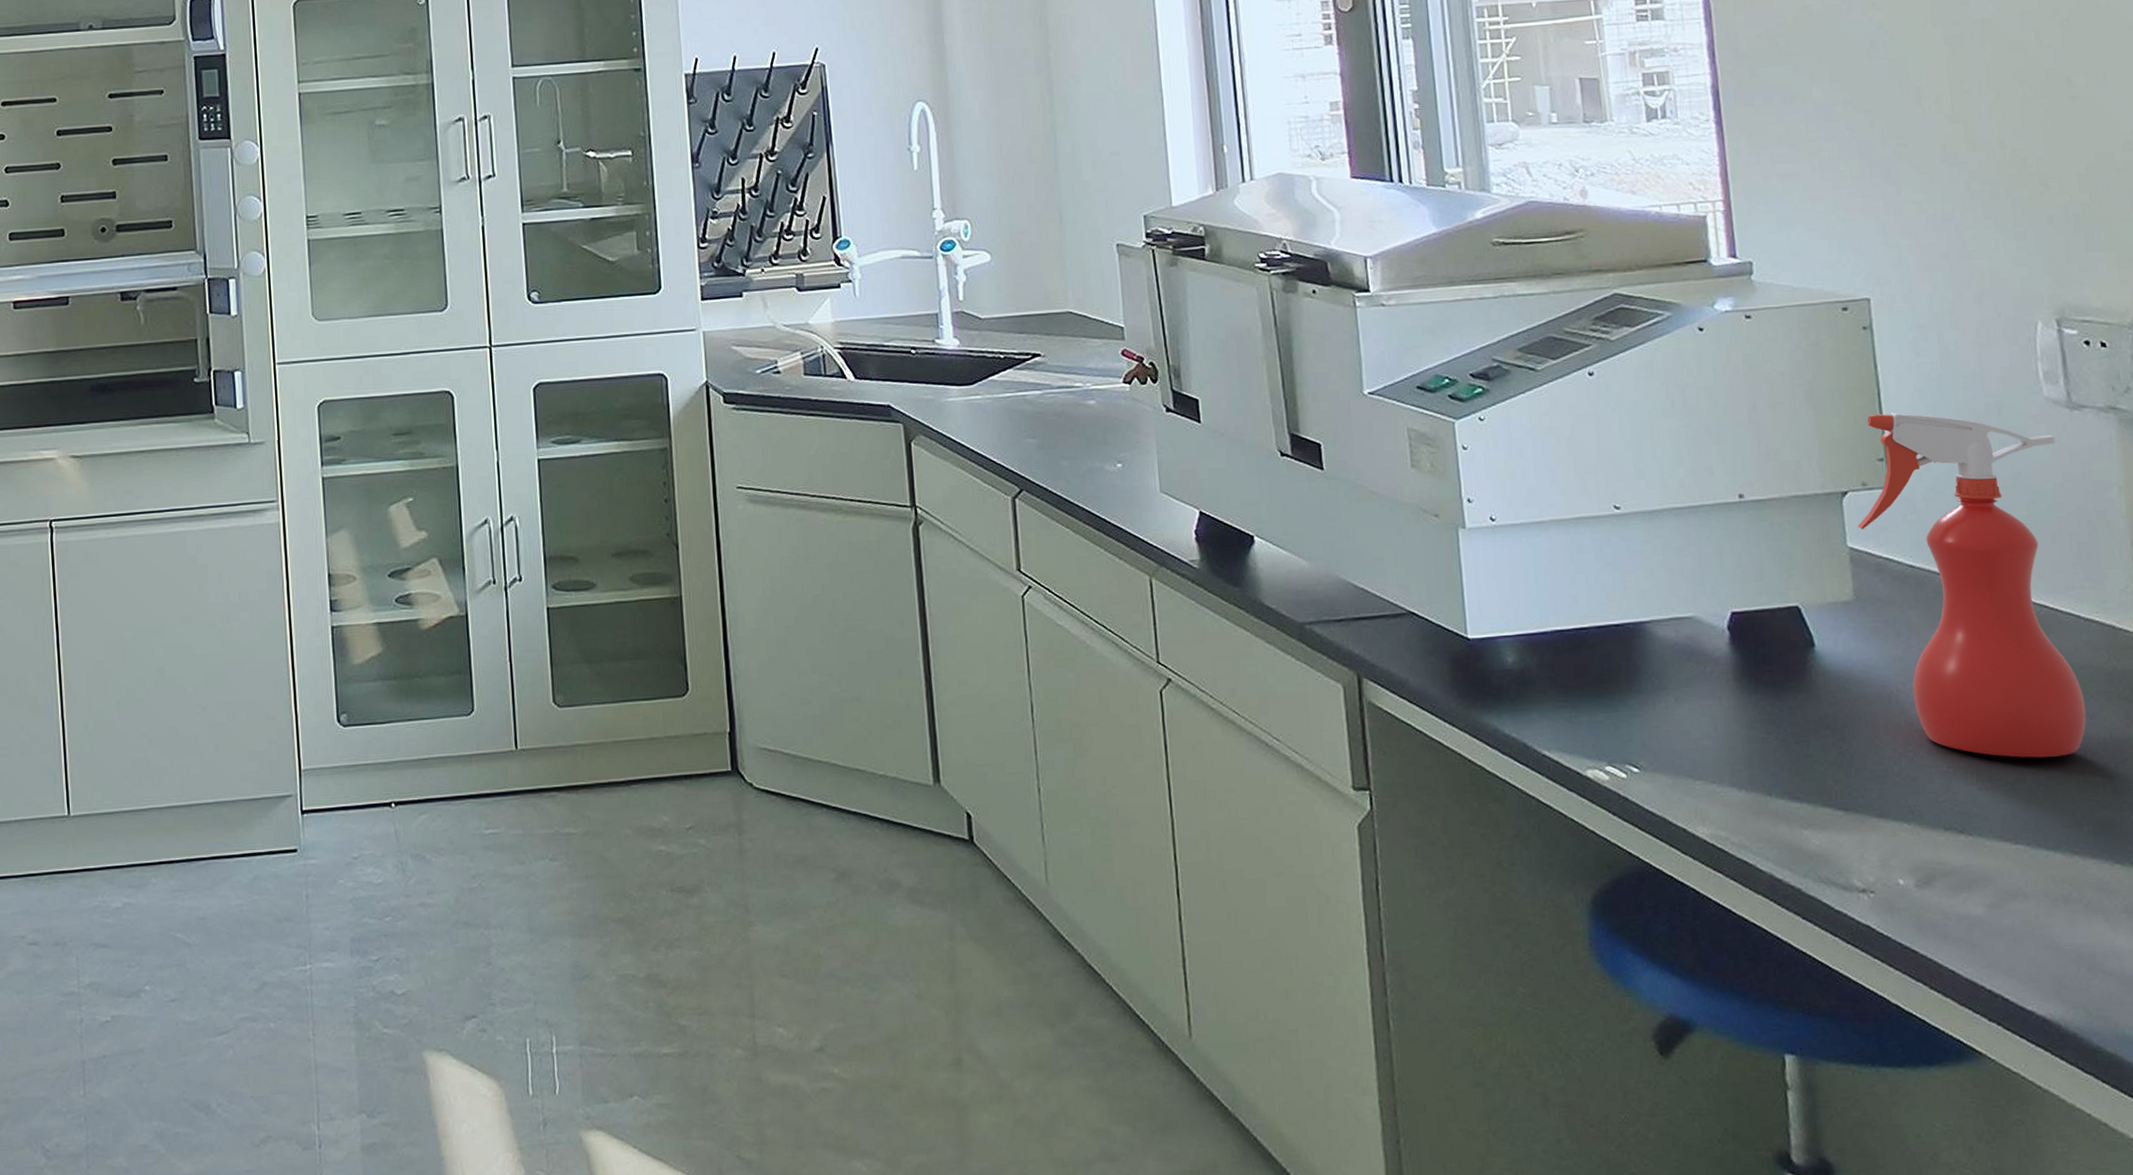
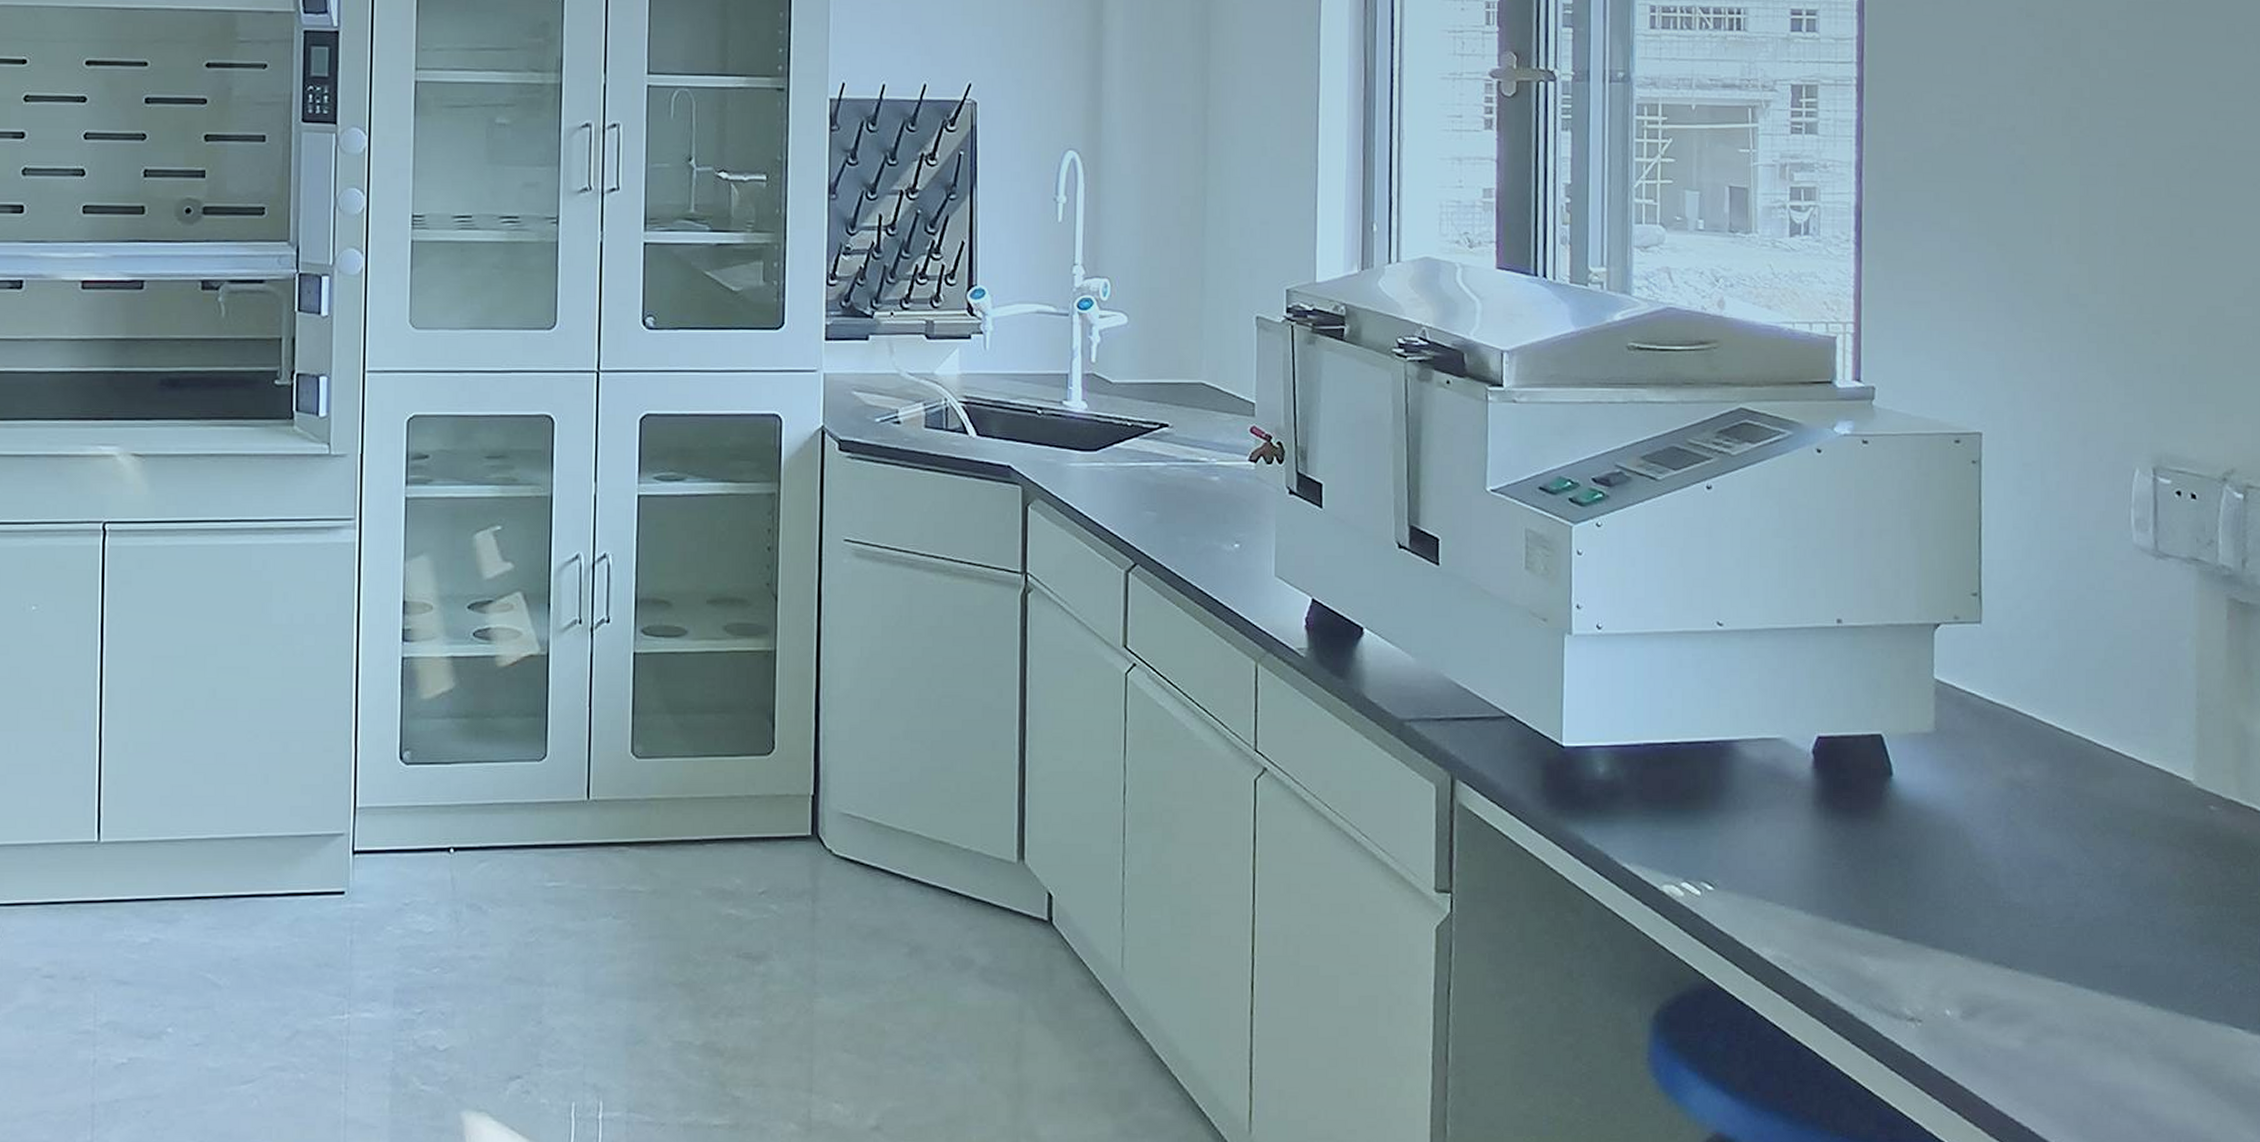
spray bottle: present [1857,412,2087,758] -> none [1945,548,2139,898]

